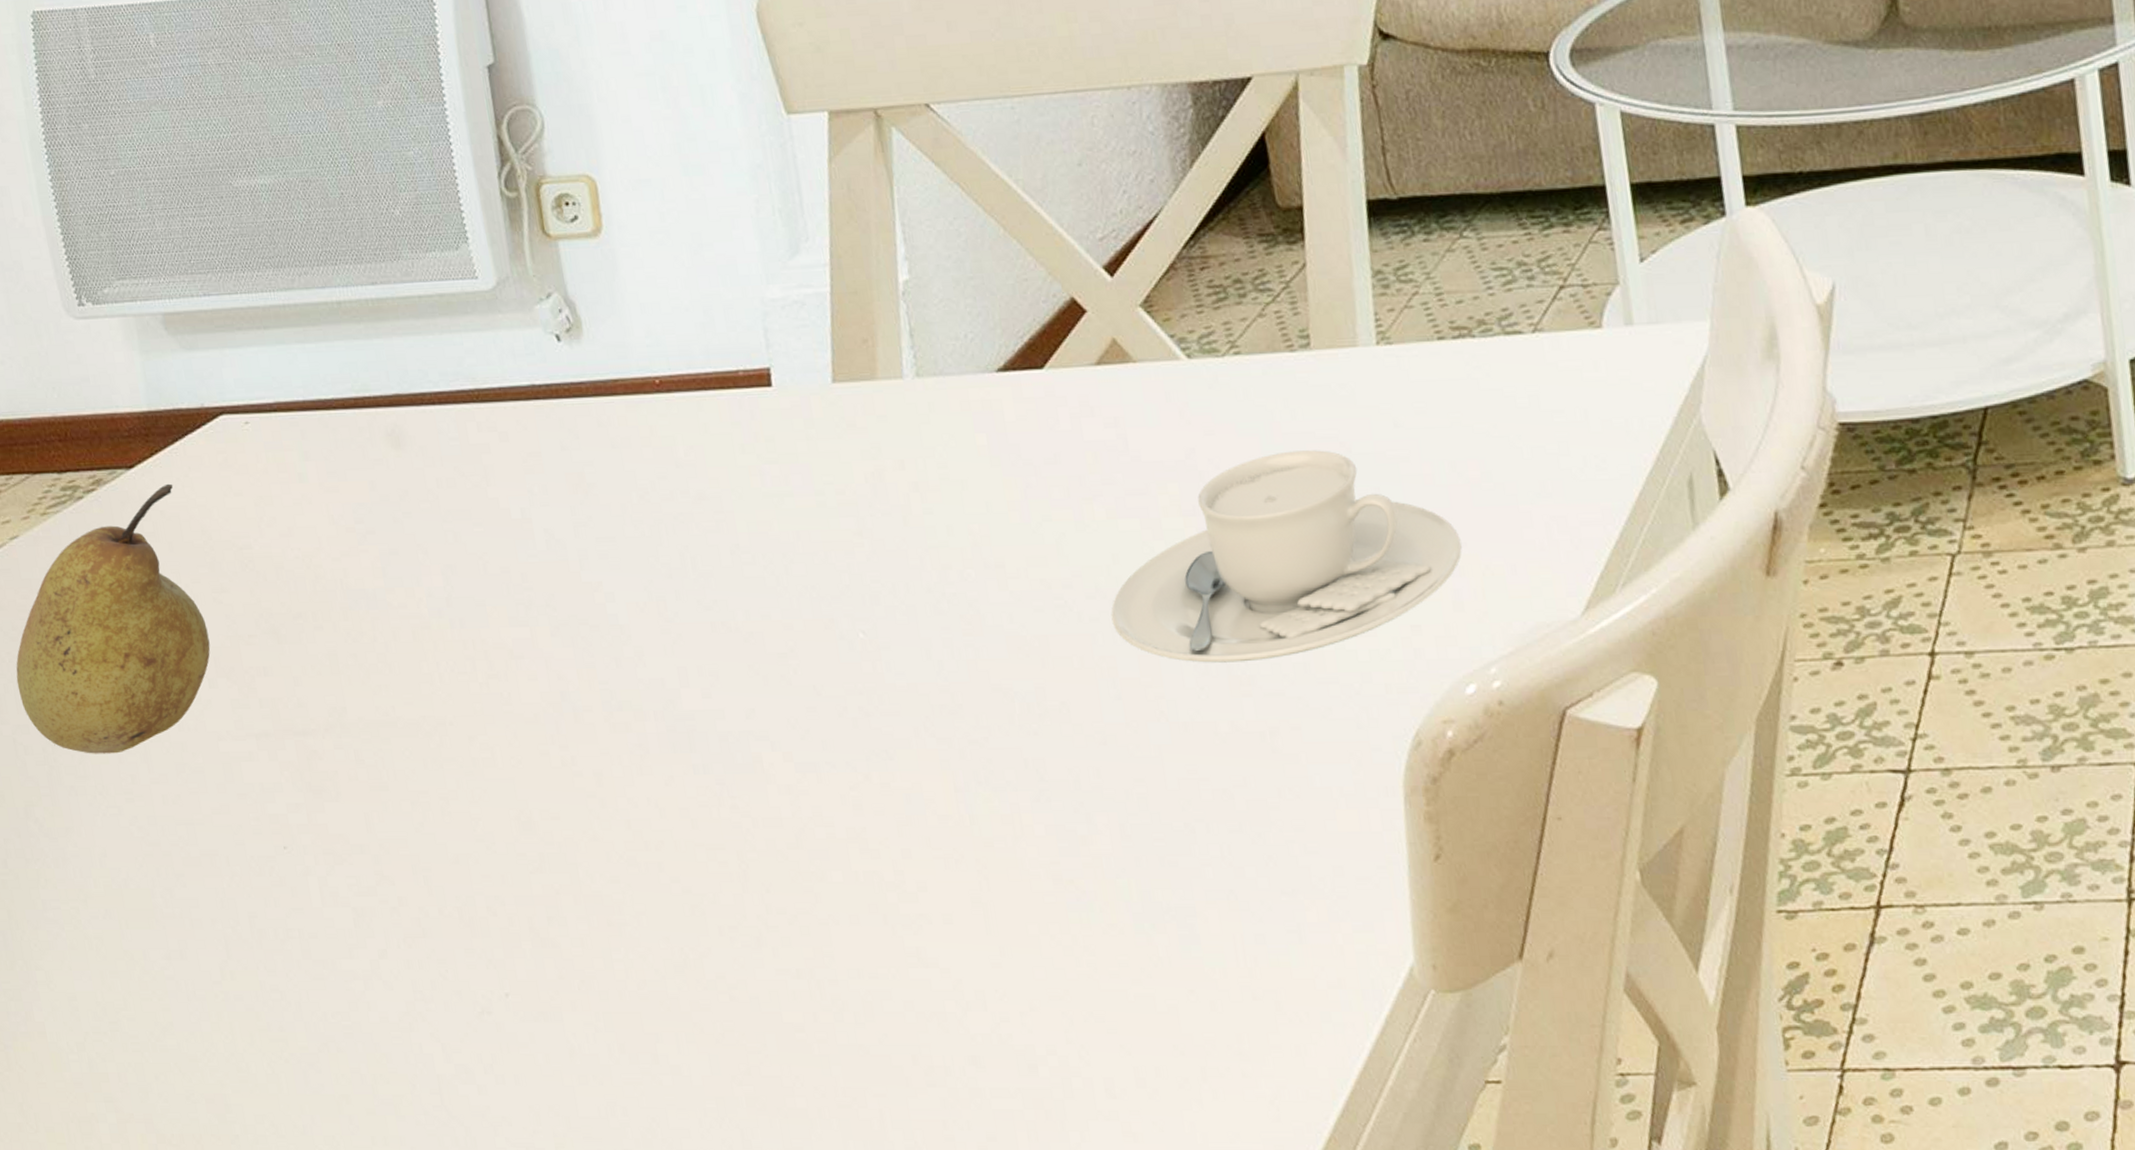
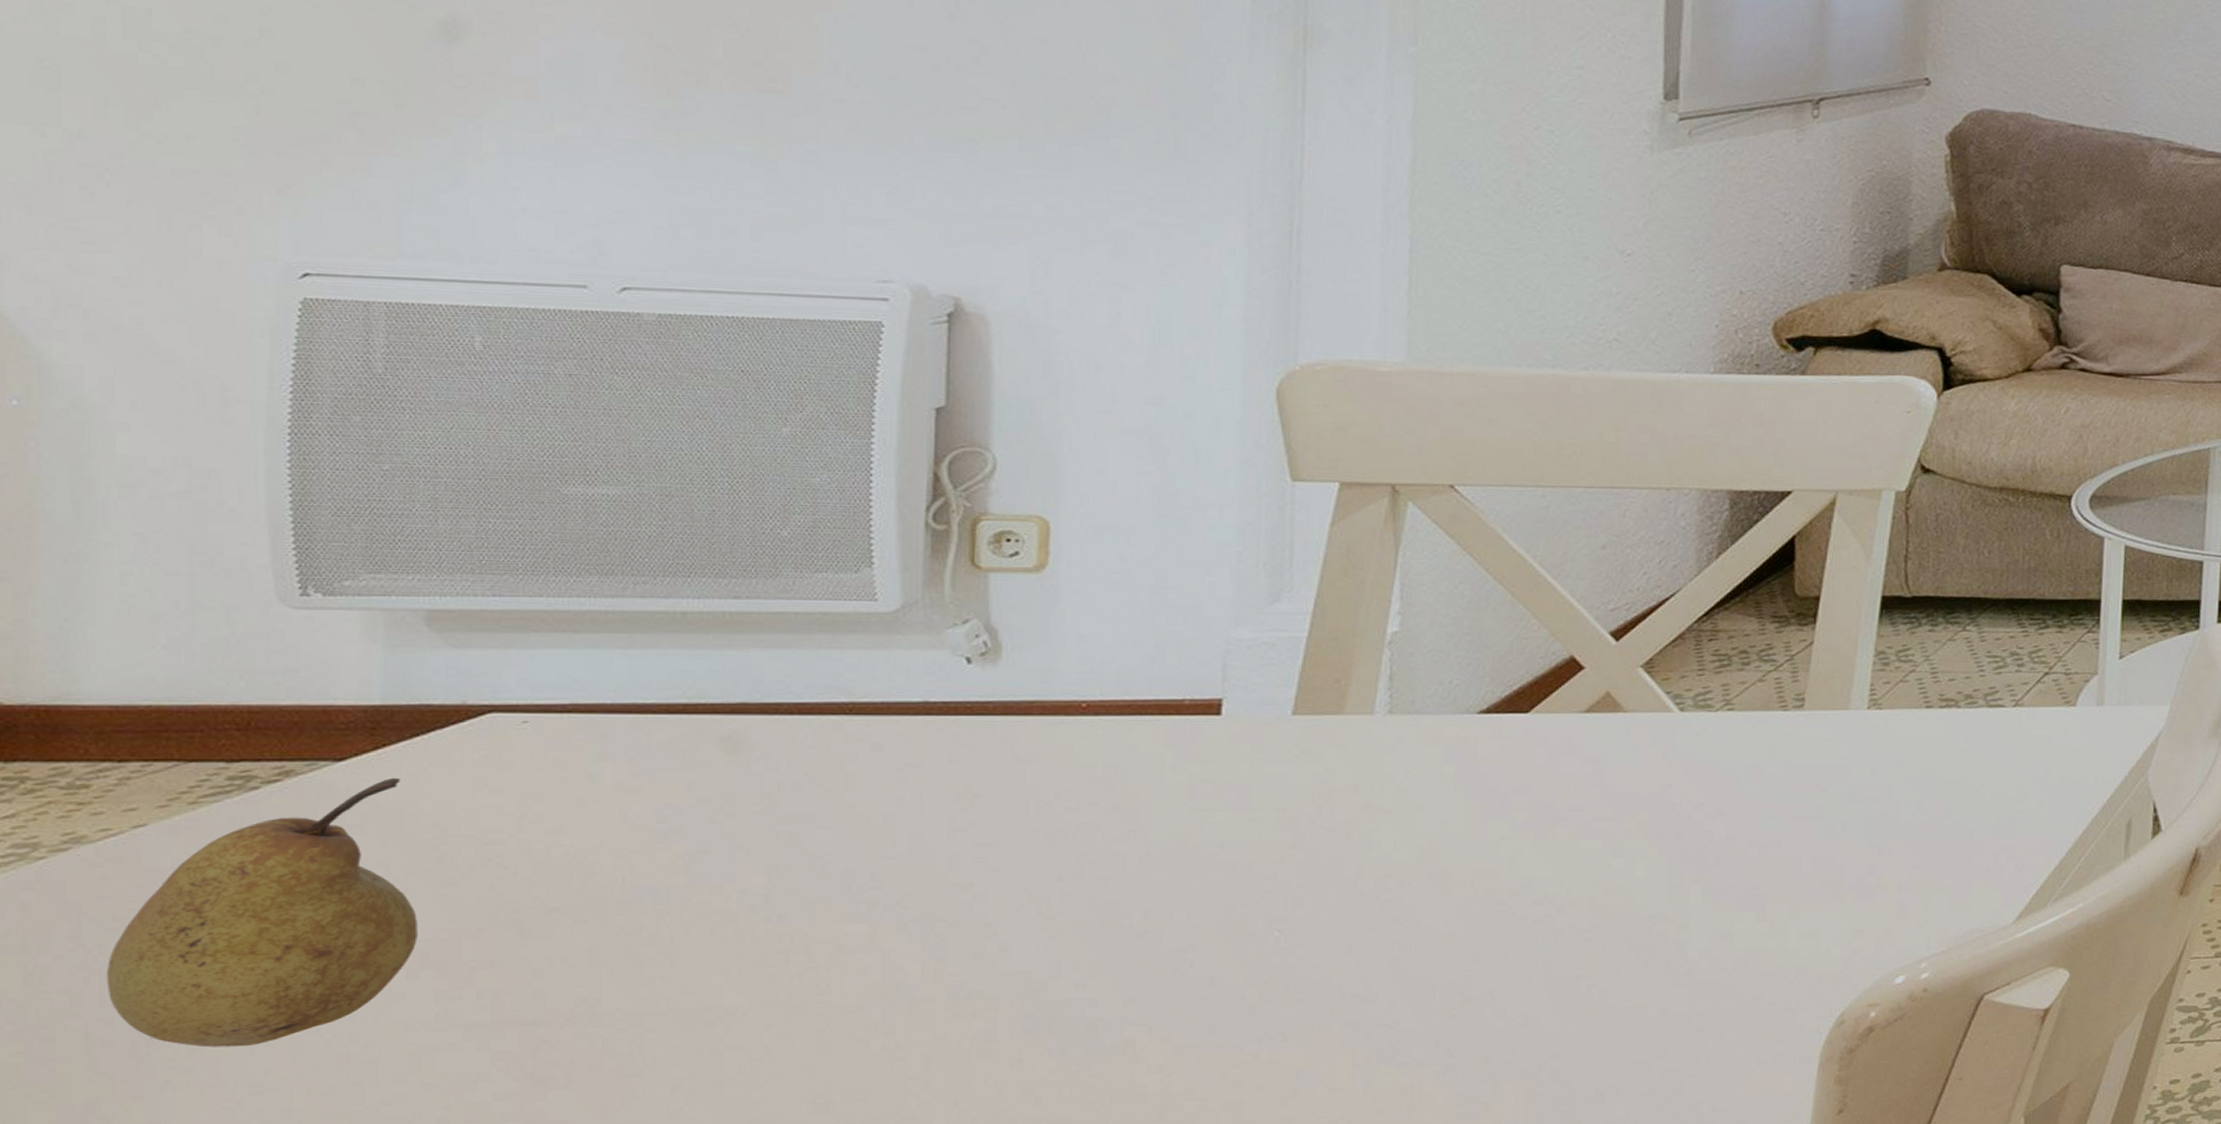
teacup: present [1110,450,1462,663] -> none [1555,790,1915,959]

